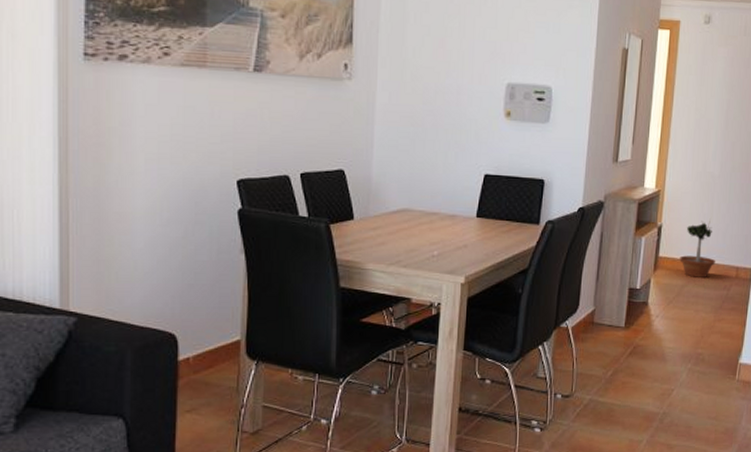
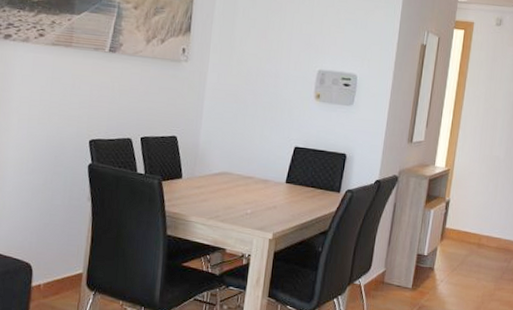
potted tree: present [679,220,715,277] -> none [464,198,498,250]

